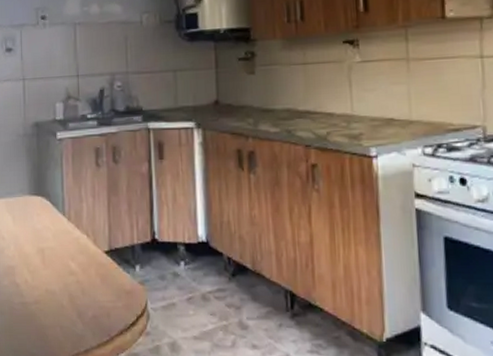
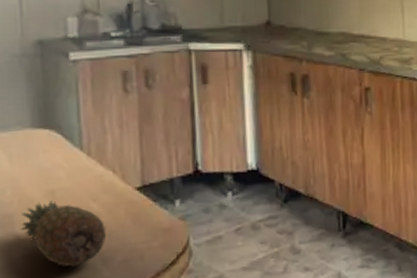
fruit: none [20,257,82,317] -> present [21,201,107,267]

